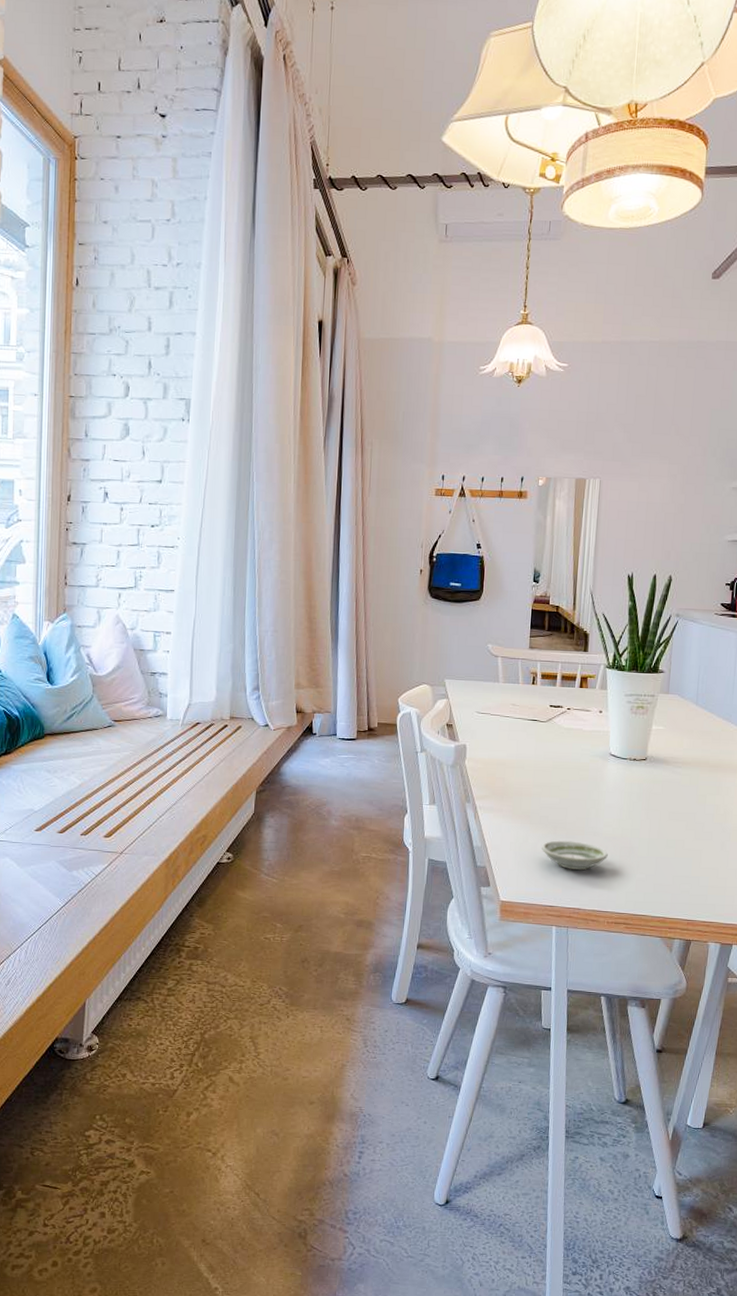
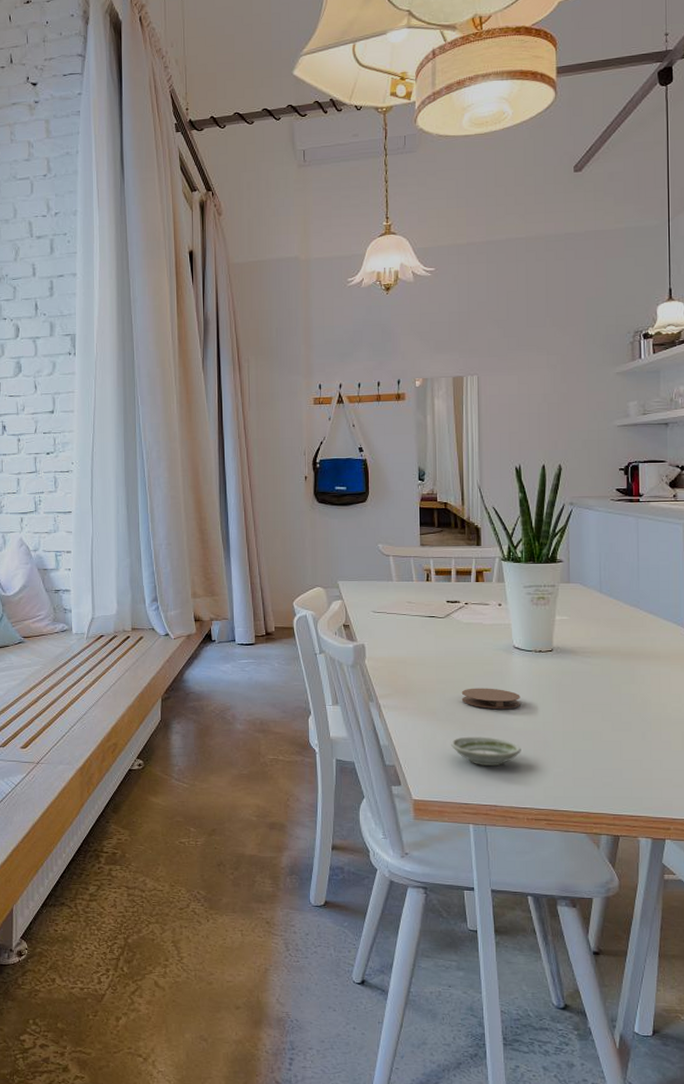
coaster: none [555,793,612,815] -> present [461,688,521,709]

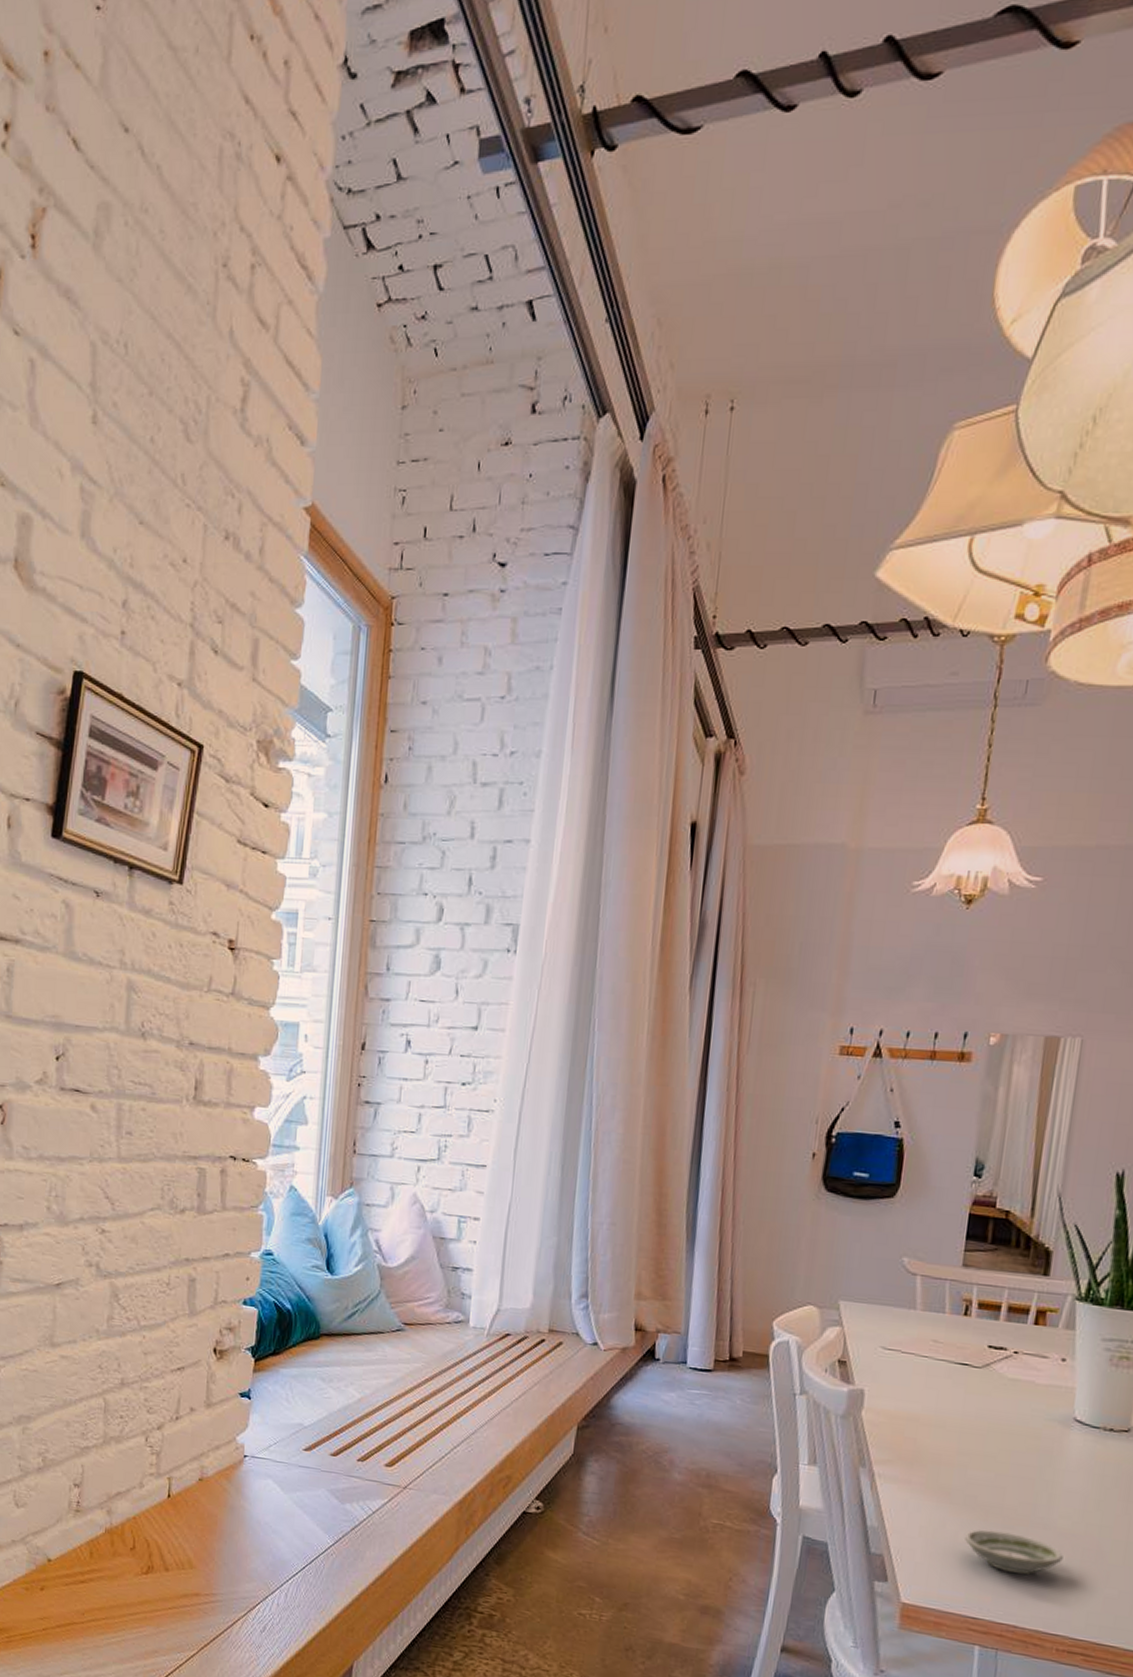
coaster: present [461,688,521,709] -> none [988,1466,1073,1502]

